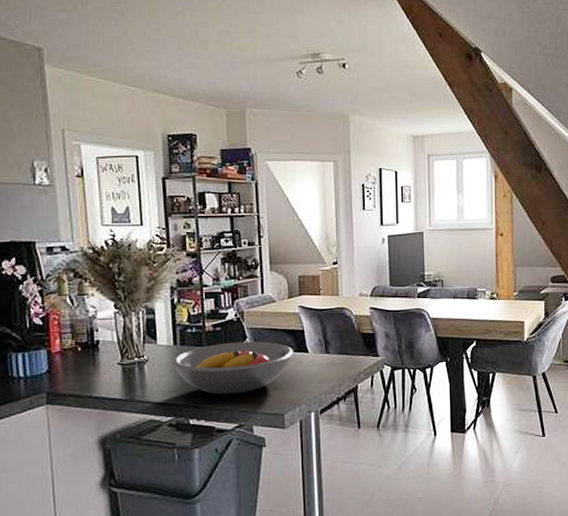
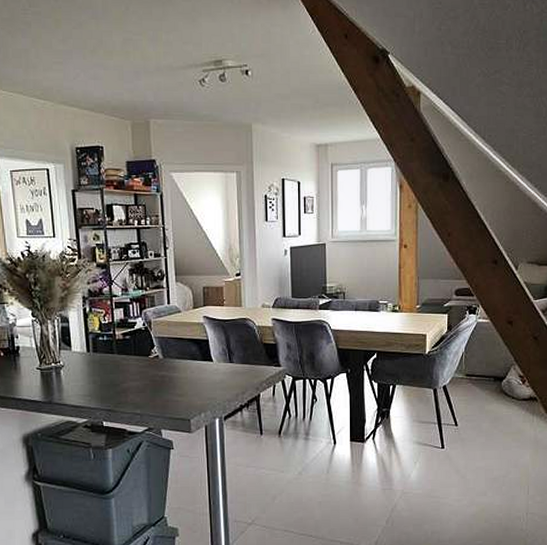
fruit bowl: present [171,341,293,395] -> none [85,350,198,399]

